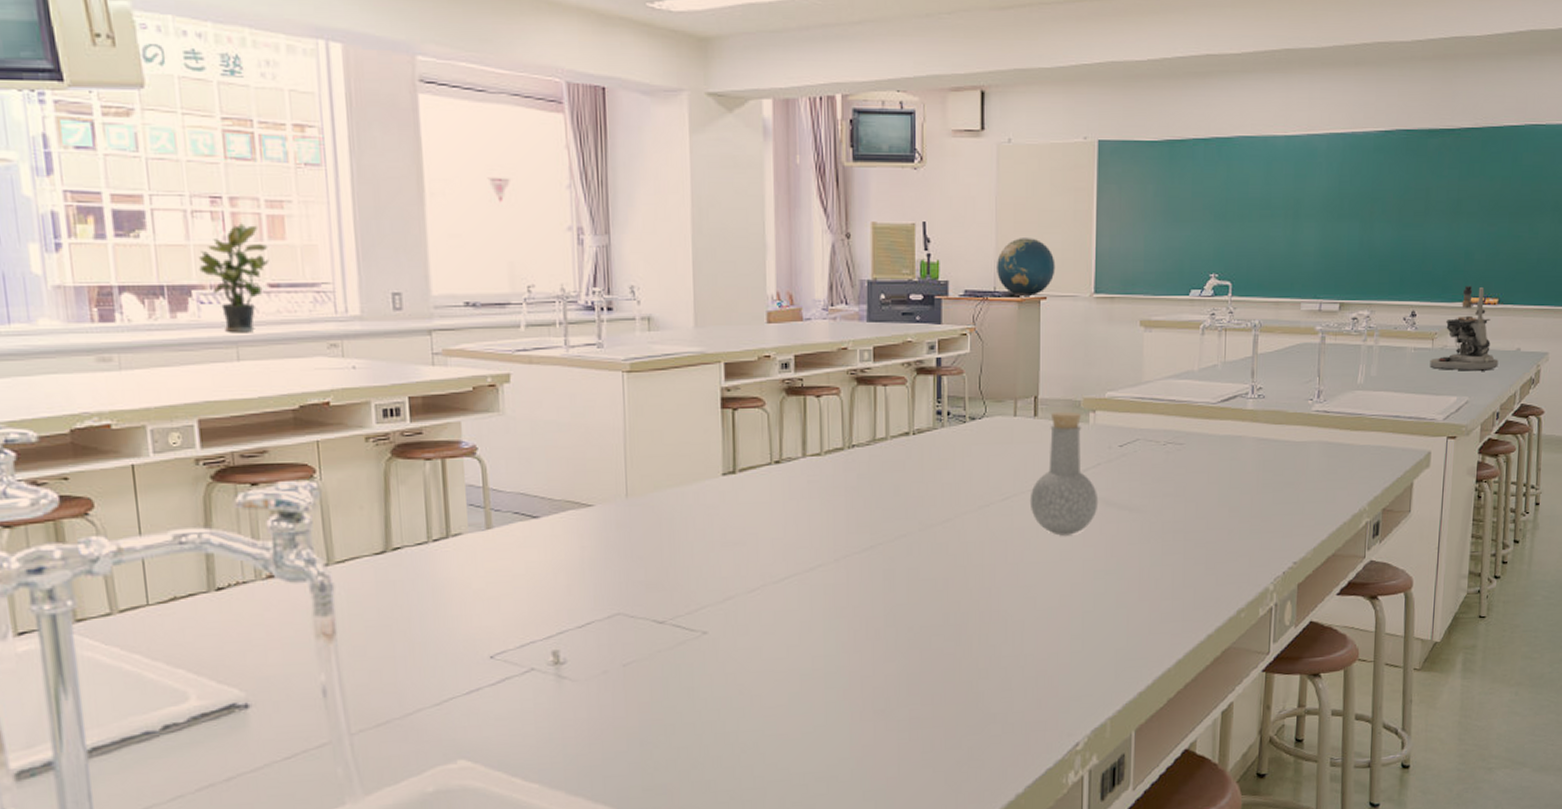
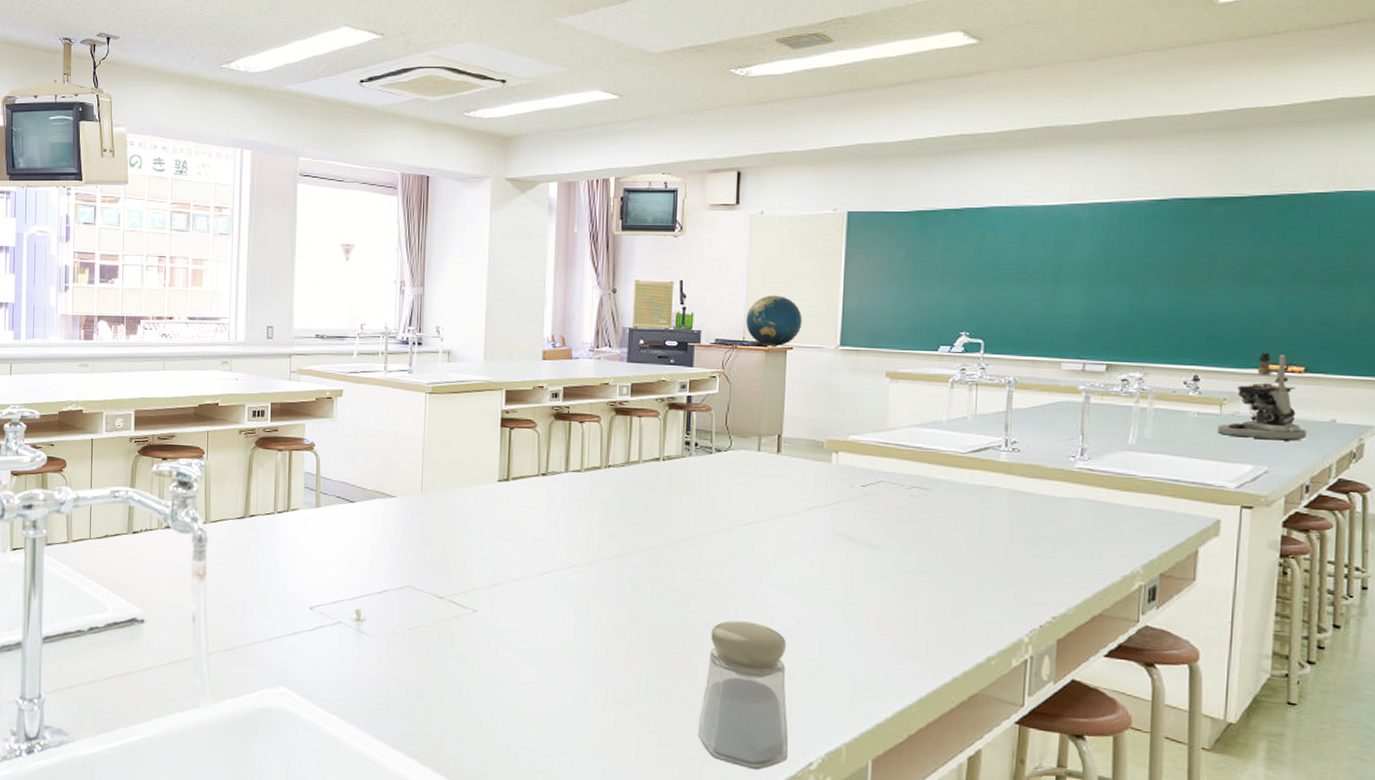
potted plant: present [199,223,270,333] -> none [146,275,191,351]
salt shaker: none [963,604,1054,761] -> present [697,620,788,770]
flask: present [1029,411,1099,536] -> none [770,450,839,564]

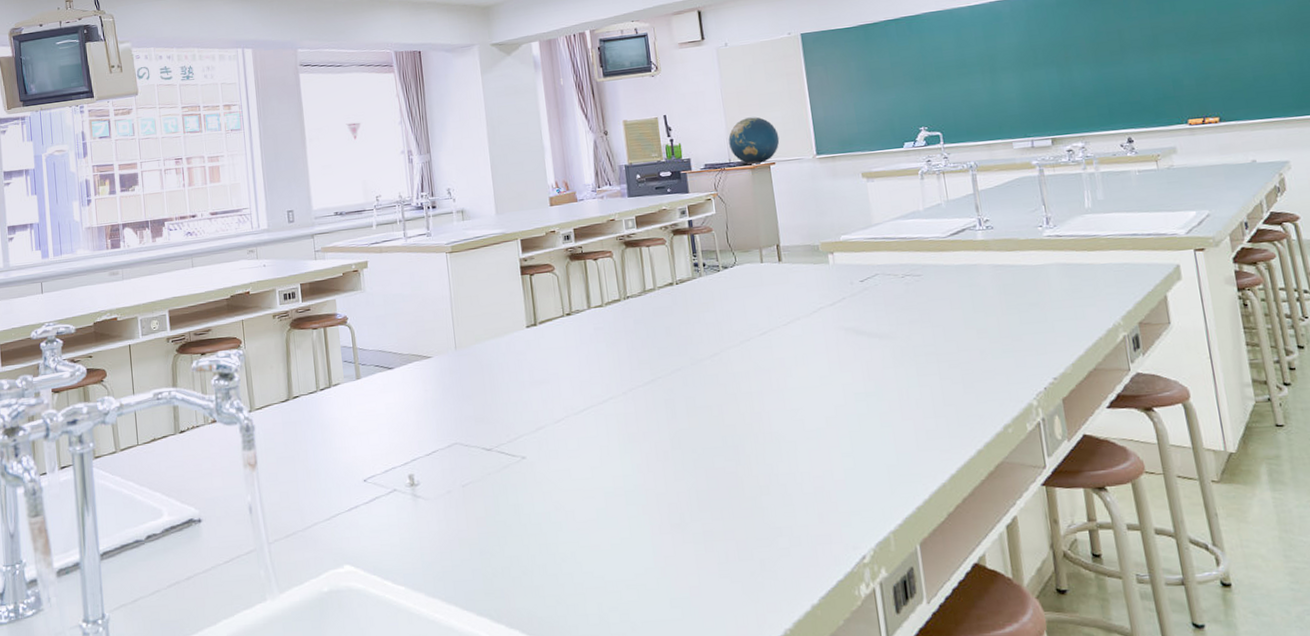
salt shaker: present [697,620,788,770] -> none [748,426,841,573]
microscope: present [1217,353,1307,441] -> none [1158,109,1235,188]

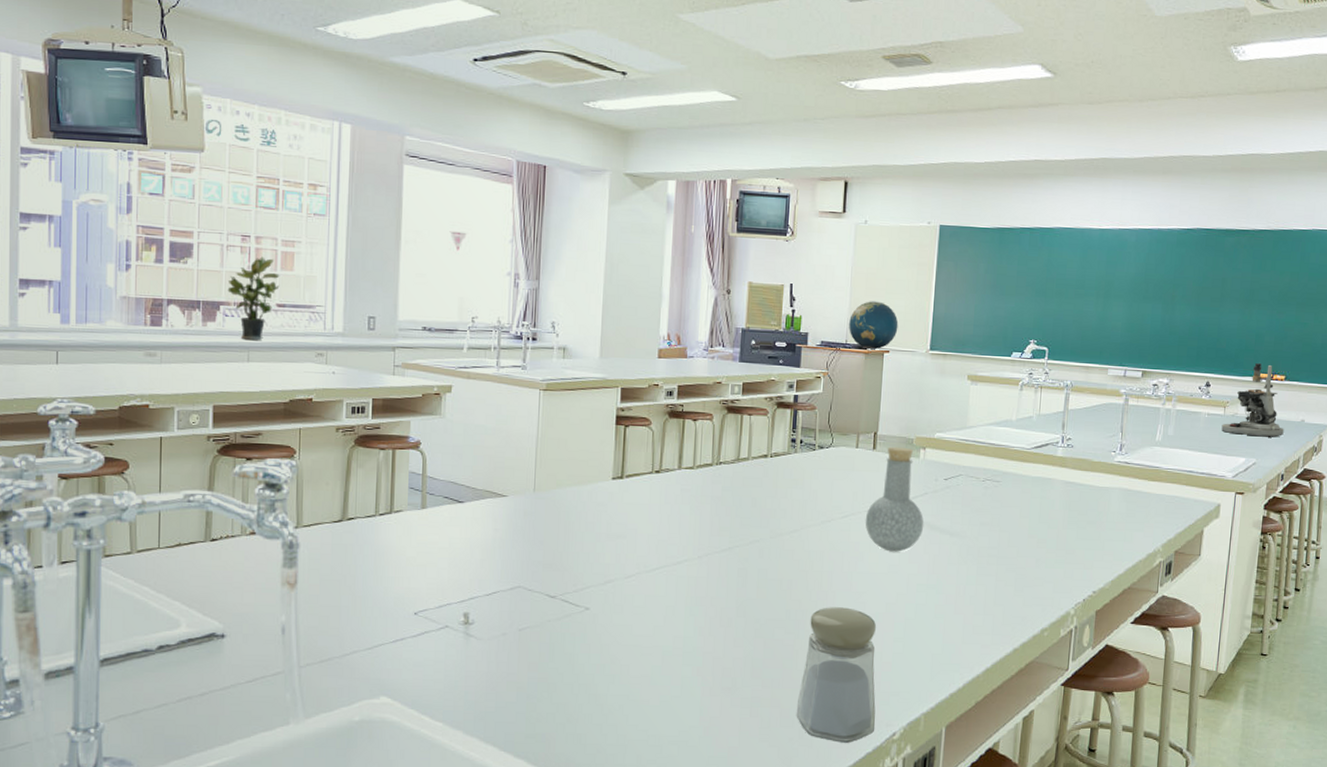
potted plant: none [169,174,211,249] -> present [227,257,280,341]
salt shaker: none [748,426,841,573] -> present [796,607,877,744]
flask: none [785,255,849,363] -> present [865,446,924,552]
microscope: none [1158,109,1235,188] -> present [1221,363,1284,437]

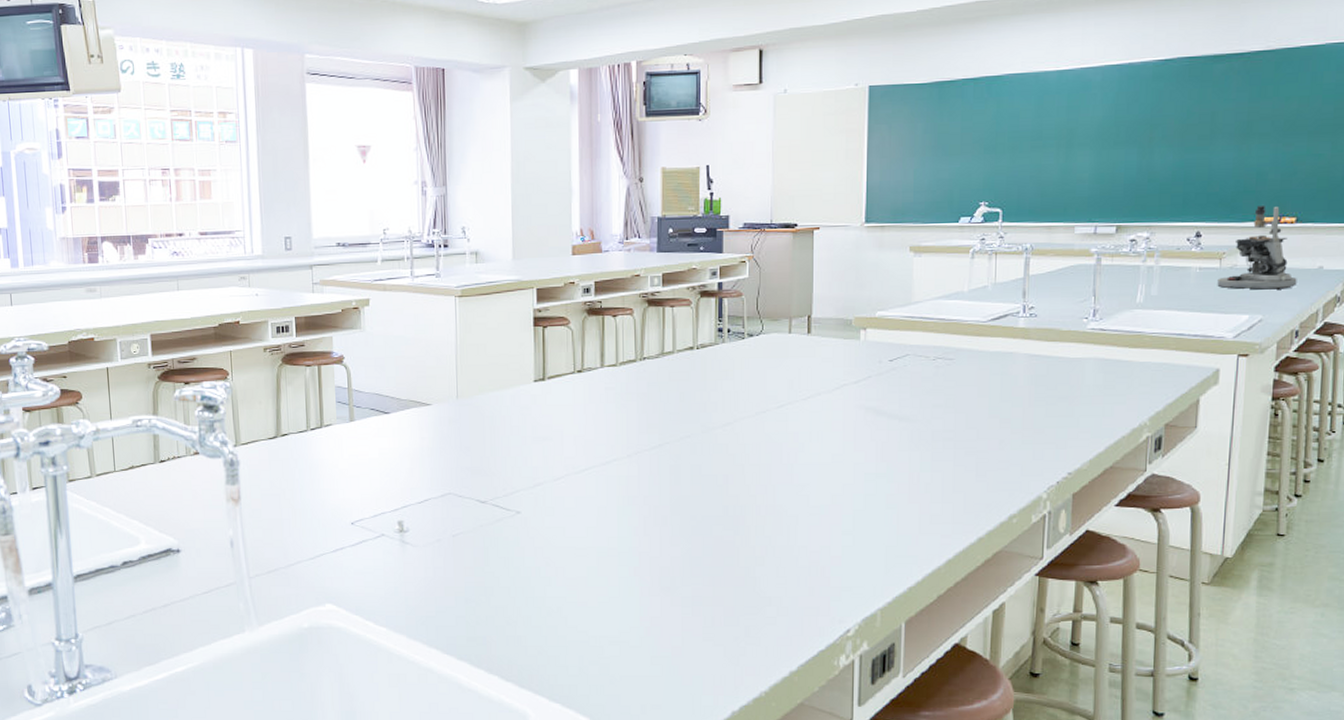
potted plant: present [227,257,280,341] -> none [153,188,200,270]
salt shaker: present [796,607,877,744] -> none [741,501,826,642]
globe: present [849,301,899,350] -> none [773,175,828,228]
flask: present [865,446,924,552] -> none [803,329,869,441]

